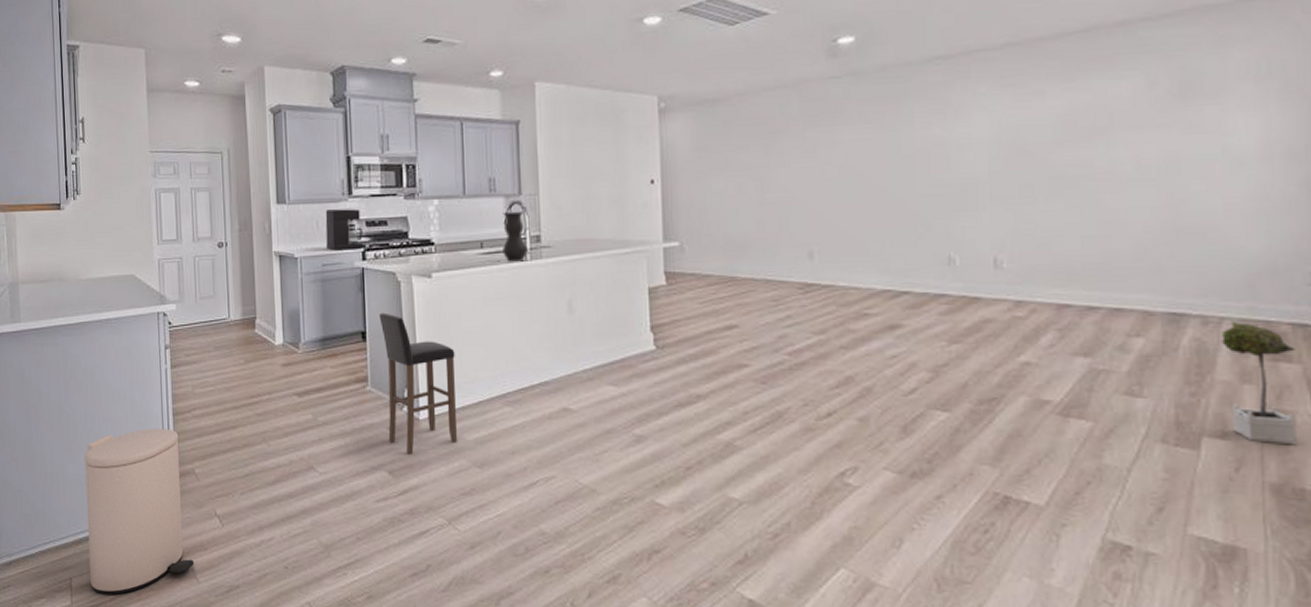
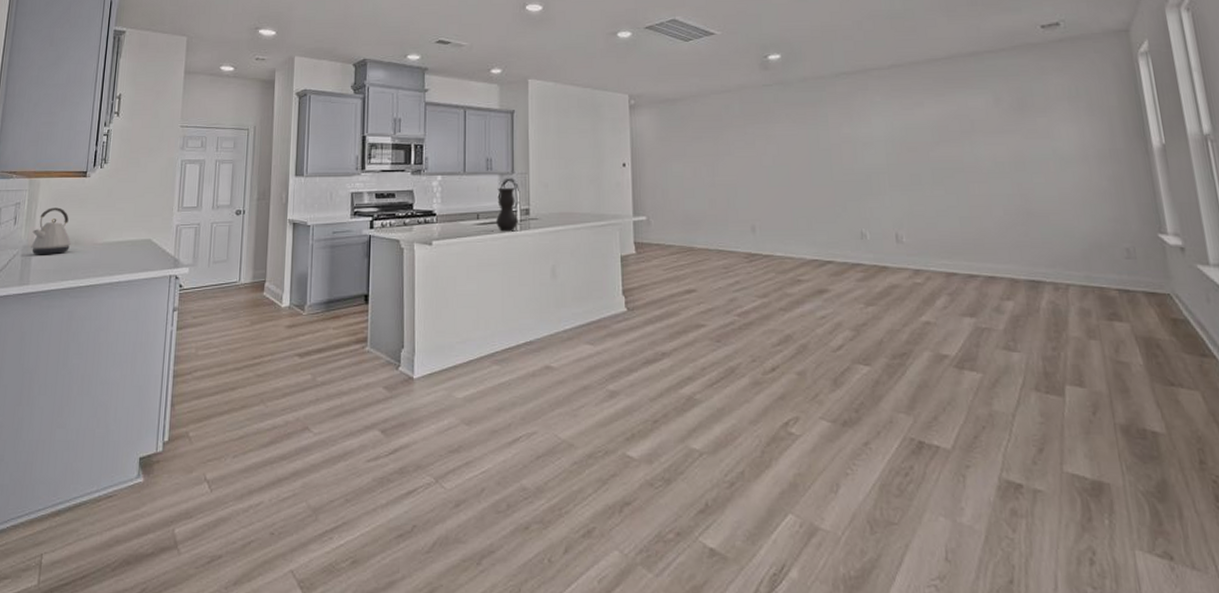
kettle: none [16,242,55,292] -> present [31,207,71,255]
pedal bin: present [84,428,194,596] -> none [62,391,177,572]
coffee maker: present [325,209,364,251] -> none [338,182,373,220]
bar stool: present [379,312,457,454] -> none [382,277,450,413]
potted tree: present [1221,321,1296,445] -> none [1069,287,1135,391]

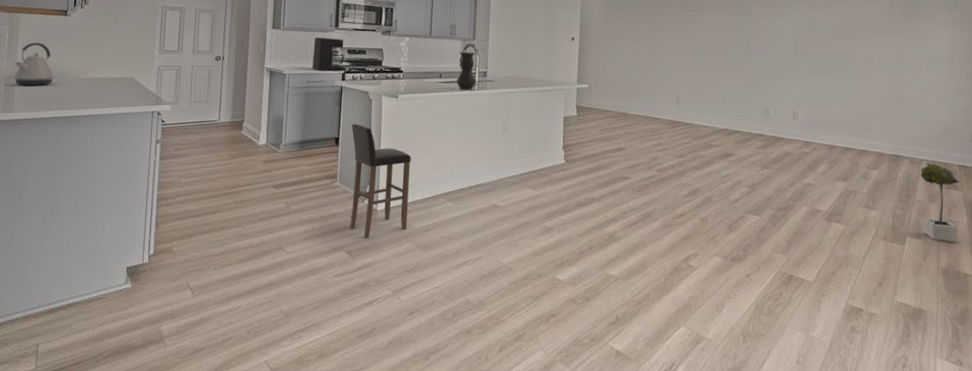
coffee maker: none [338,182,373,220] -> present [312,37,345,71]
bar stool: none [382,277,450,413] -> present [350,123,411,238]
potted tree: none [1069,287,1135,391] -> present [921,162,960,243]

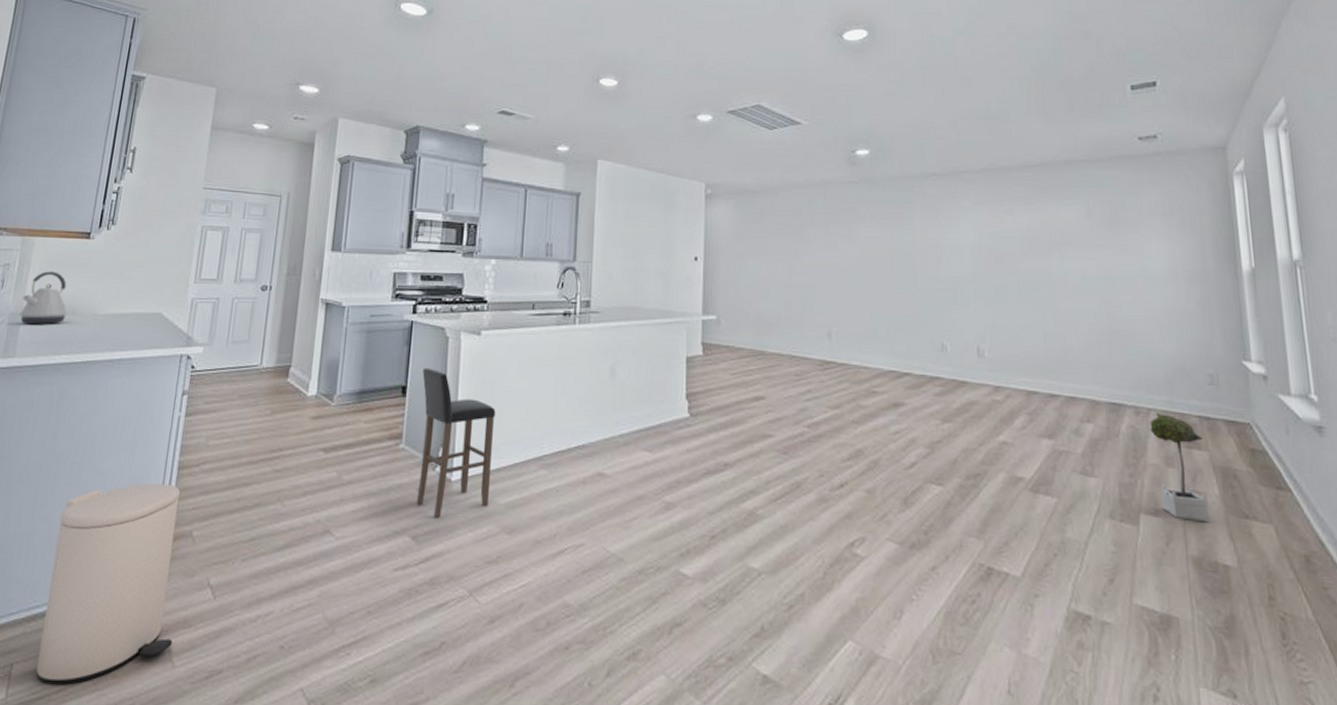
pedal bin: none [57,211,163,360] -> present [36,483,181,686]
coffee maker: present [312,37,345,71] -> none [377,261,417,303]
vase: present [457,51,476,91] -> none [553,276,577,325]

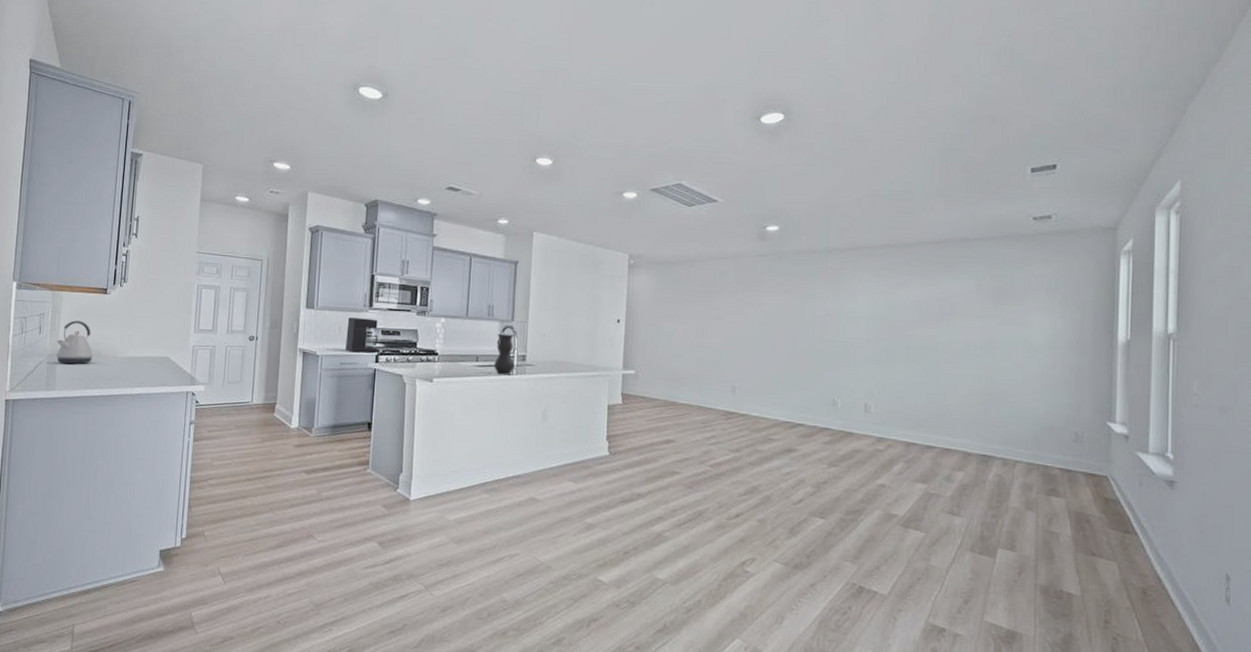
pedal bin: present [36,483,181,686] -> none [92,493,194,642]
coffee maker: none [377,261,417,303] -> present [345,317,378,353]
bar stool: present [416,367,496,518] -> none [381,407,446,529]
vase: none [553,276,577,325] -> present [494,333,515,375]
potted tree: present [1149,412,1209,523] -> none [1015,464,1063,558]

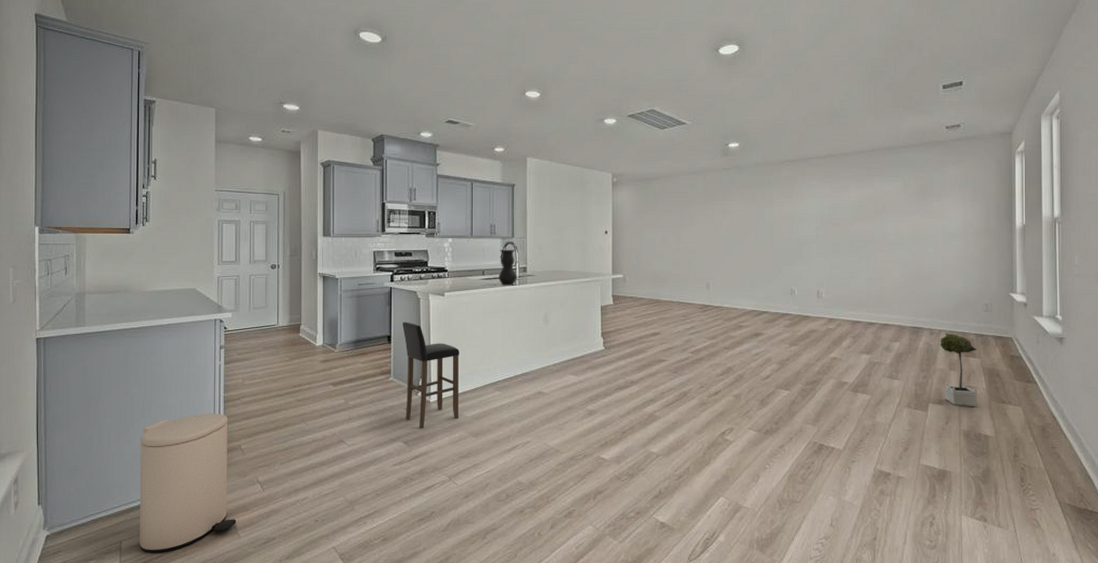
kettle: present [56,320,94,365] -> none [83,260,121,301]
pedal bin: none [92,493,194,642] -> present [139,413,237,553]
coffee maker: present [345,317,378,353] -> none [362,243,393,274]
bar stool: none [381,407,446,529] -> present [402,321,460,428]
potted tree: none [1015,464,1063,558] -> present [940,332,978,407]

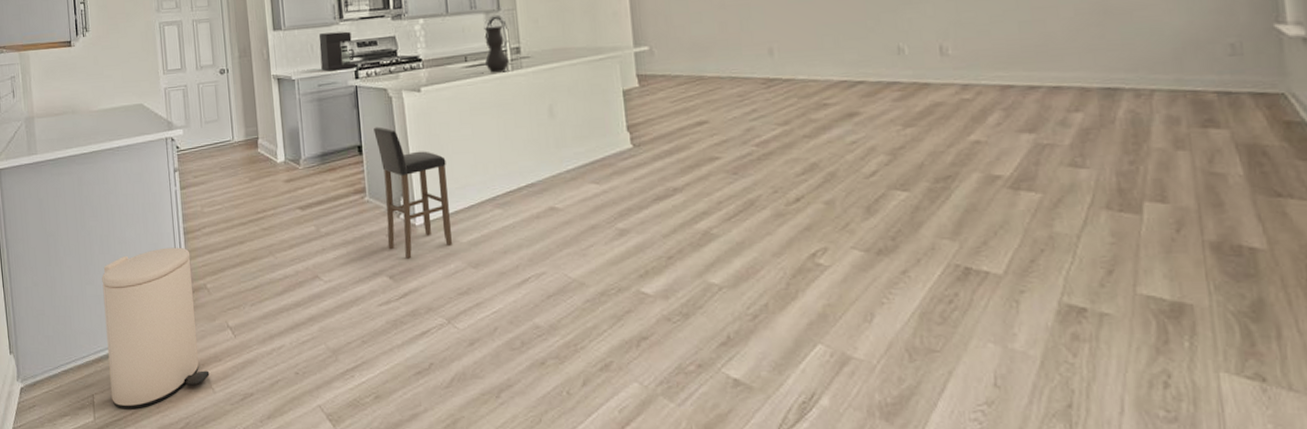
coffee maker: none [362,243,393,274] -> present [319,31,357,71]
potted tree: present [940,332,978,407] -> none [1153,92,1231,205]

